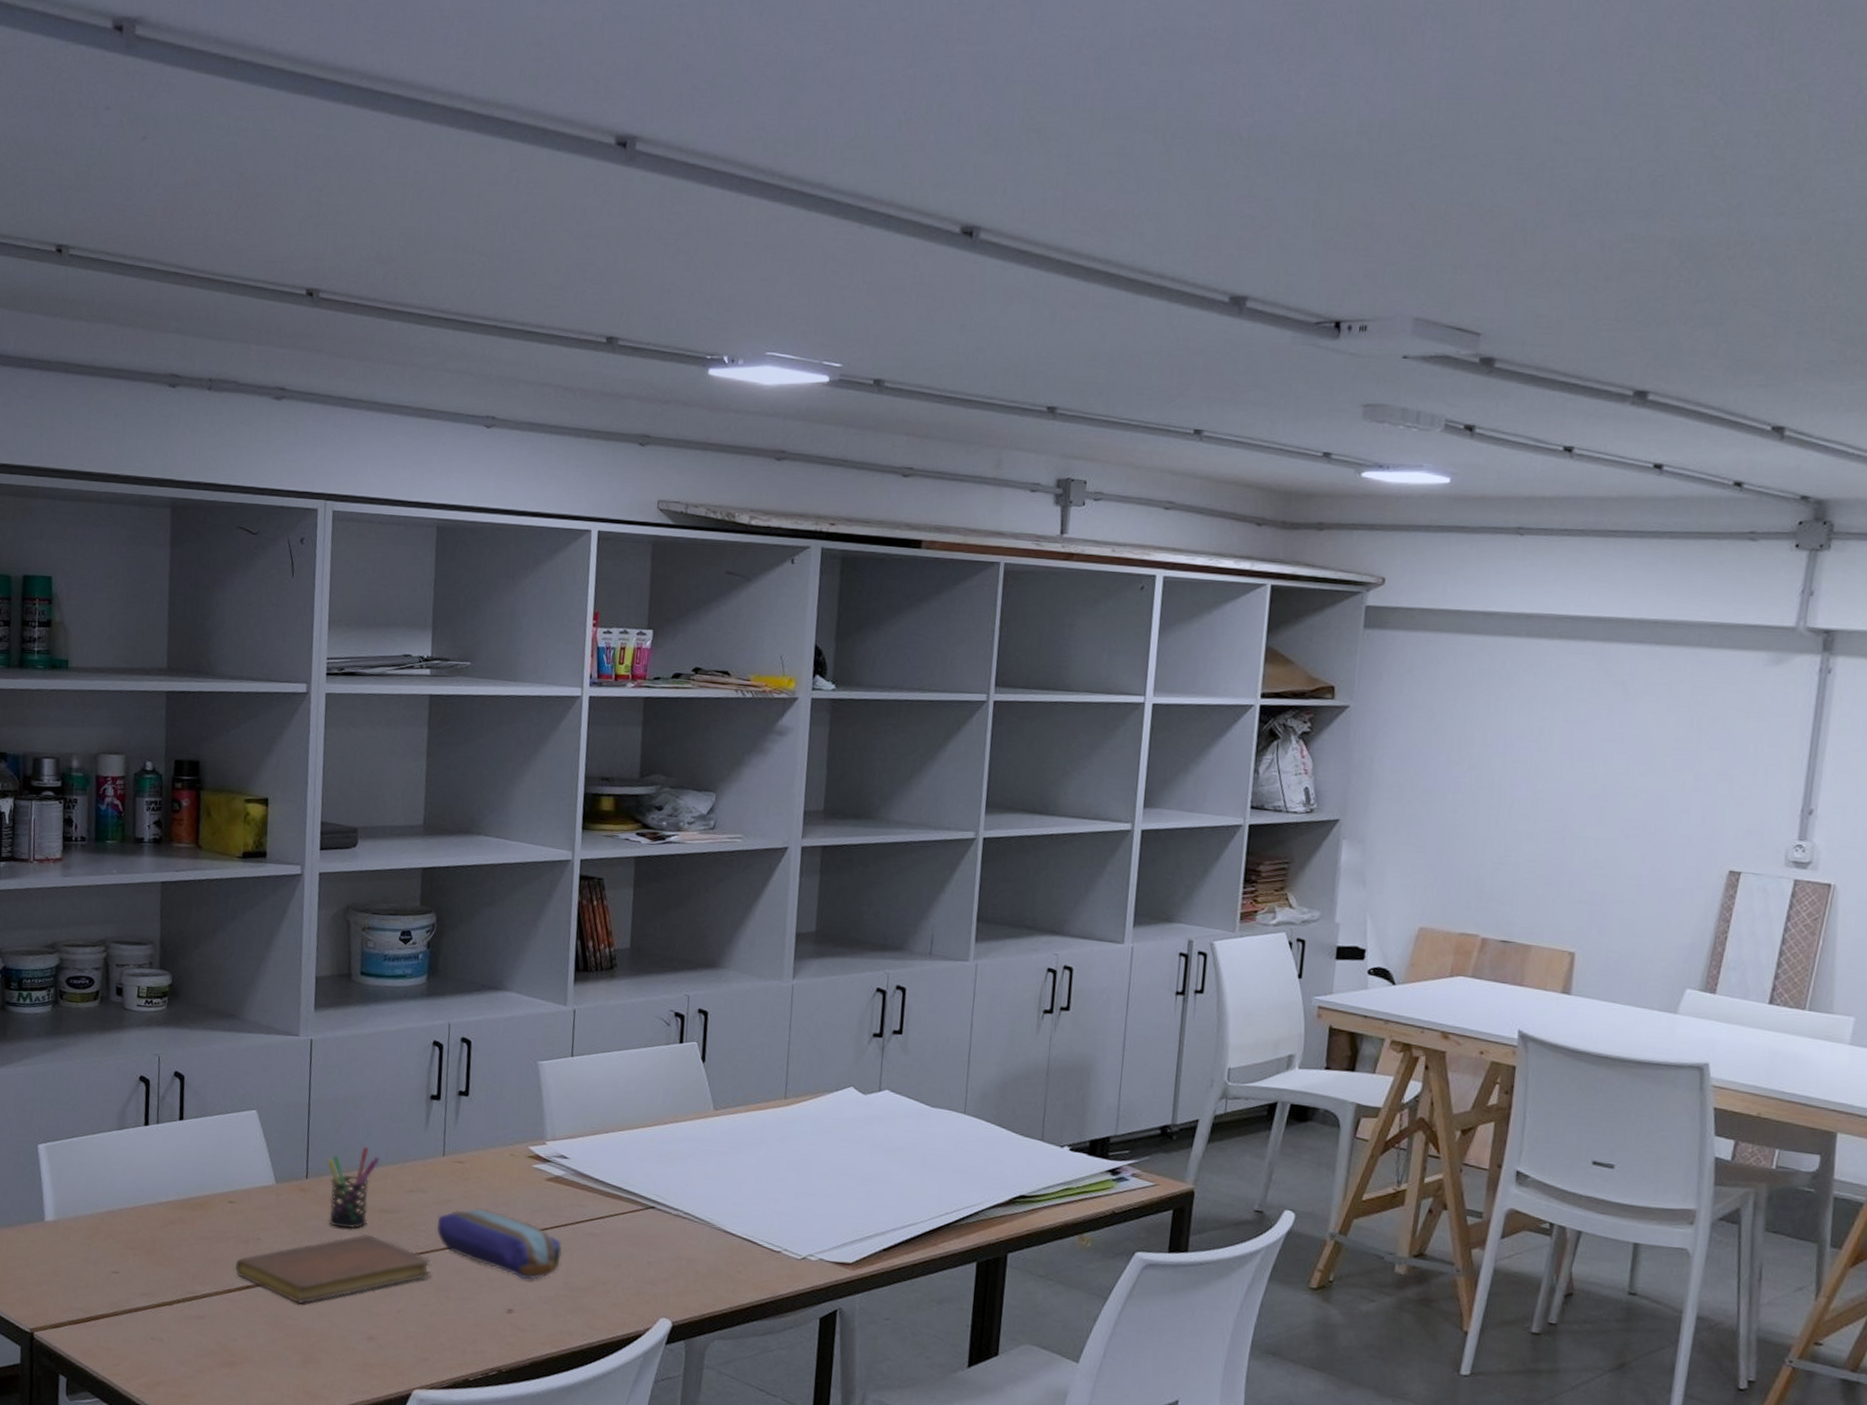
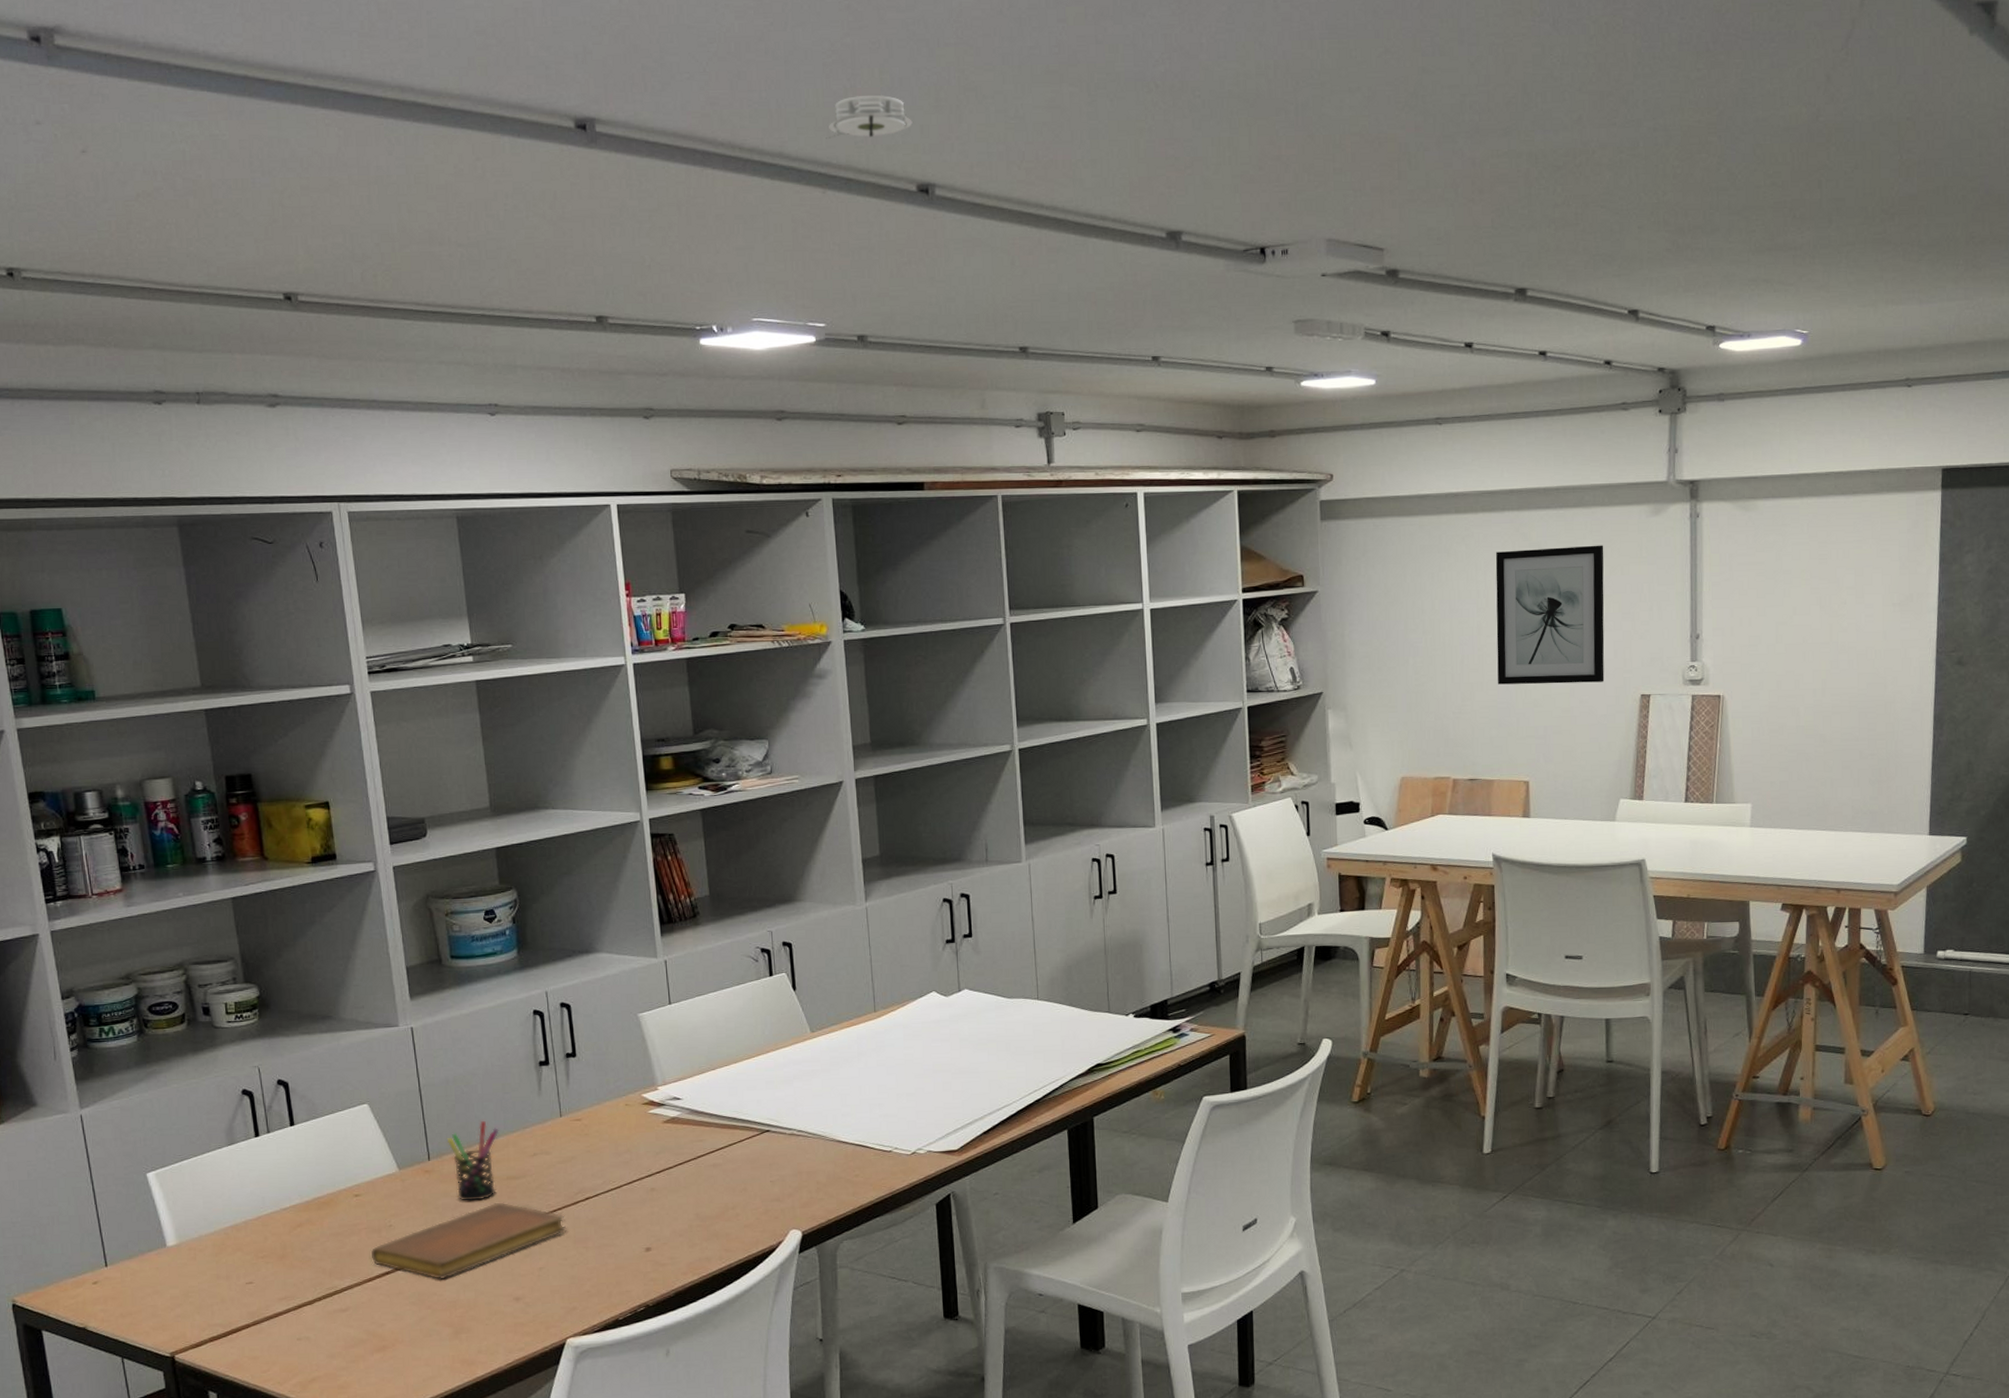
pencil case: present [437,1208,563,1280] -> none [564,1158,689,1218]
smoke detector: none [871,130,966,174] -> present [826,95,913,139]
wall art: none [1552,686,1705,850] -> present [1495,545,1605,685]

